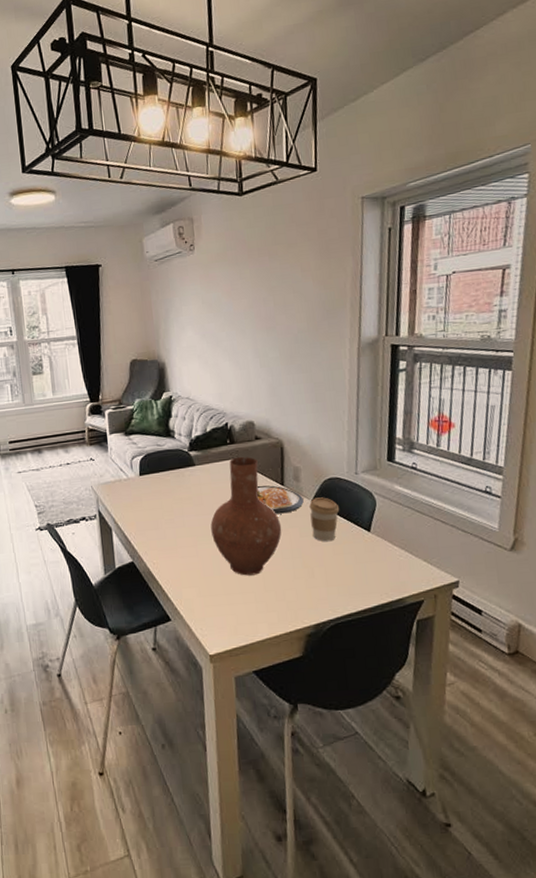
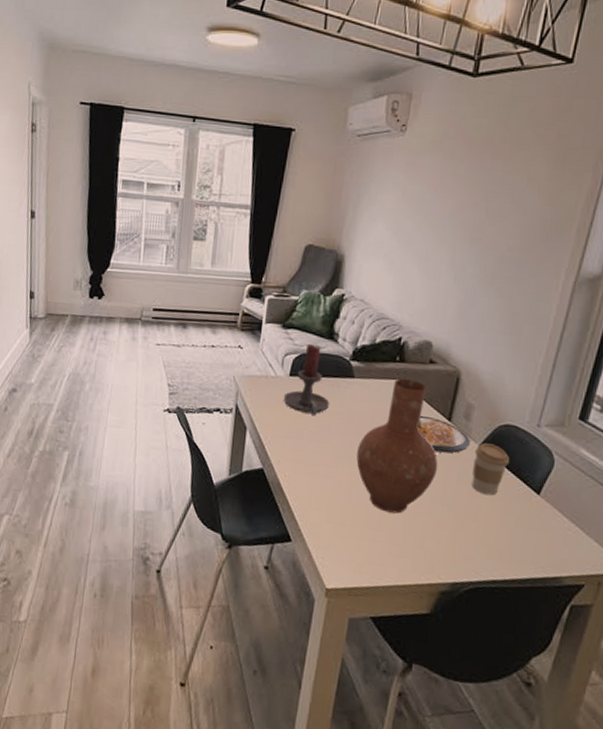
candle holder: none [138,444,179,507] -> present [283,343,330,417]

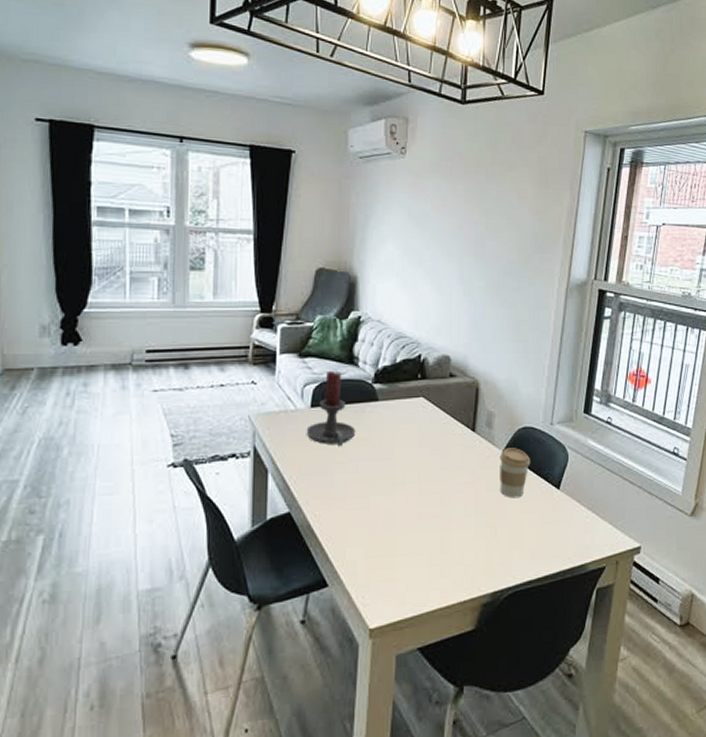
vase: present [356,378,438,514] -> none [388,394,468,534]
dish: present [417,415,470,454] -> none [445,429,494,464]

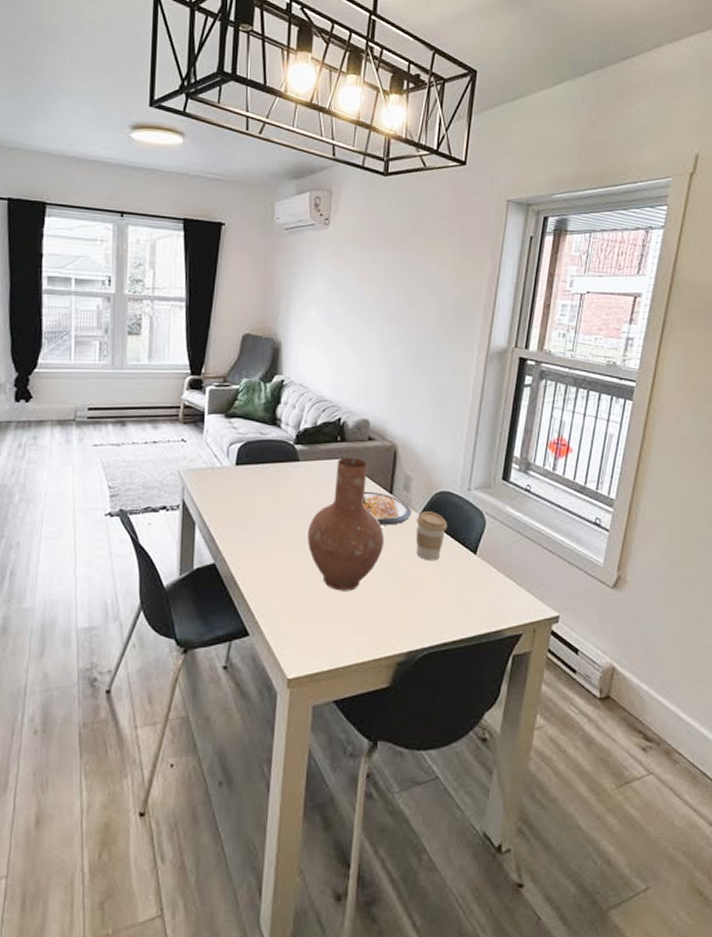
candle holder: present [306,370,356,447] -> none [231,431,278,504]
vase: none [388,394,468,534] -> present [307,457,385,591]
dish: none [445,429,494,464] -> present [363,491,411,525]

